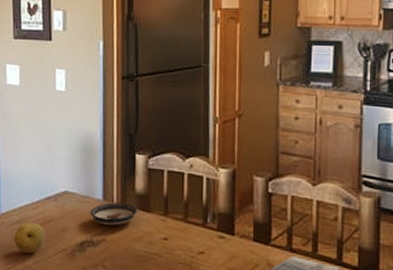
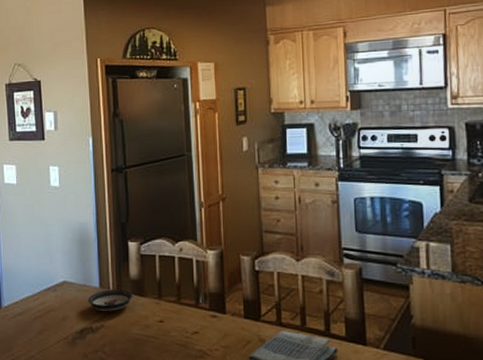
fruit: present [14,222,46,253] -> none [17,314,47,343]

